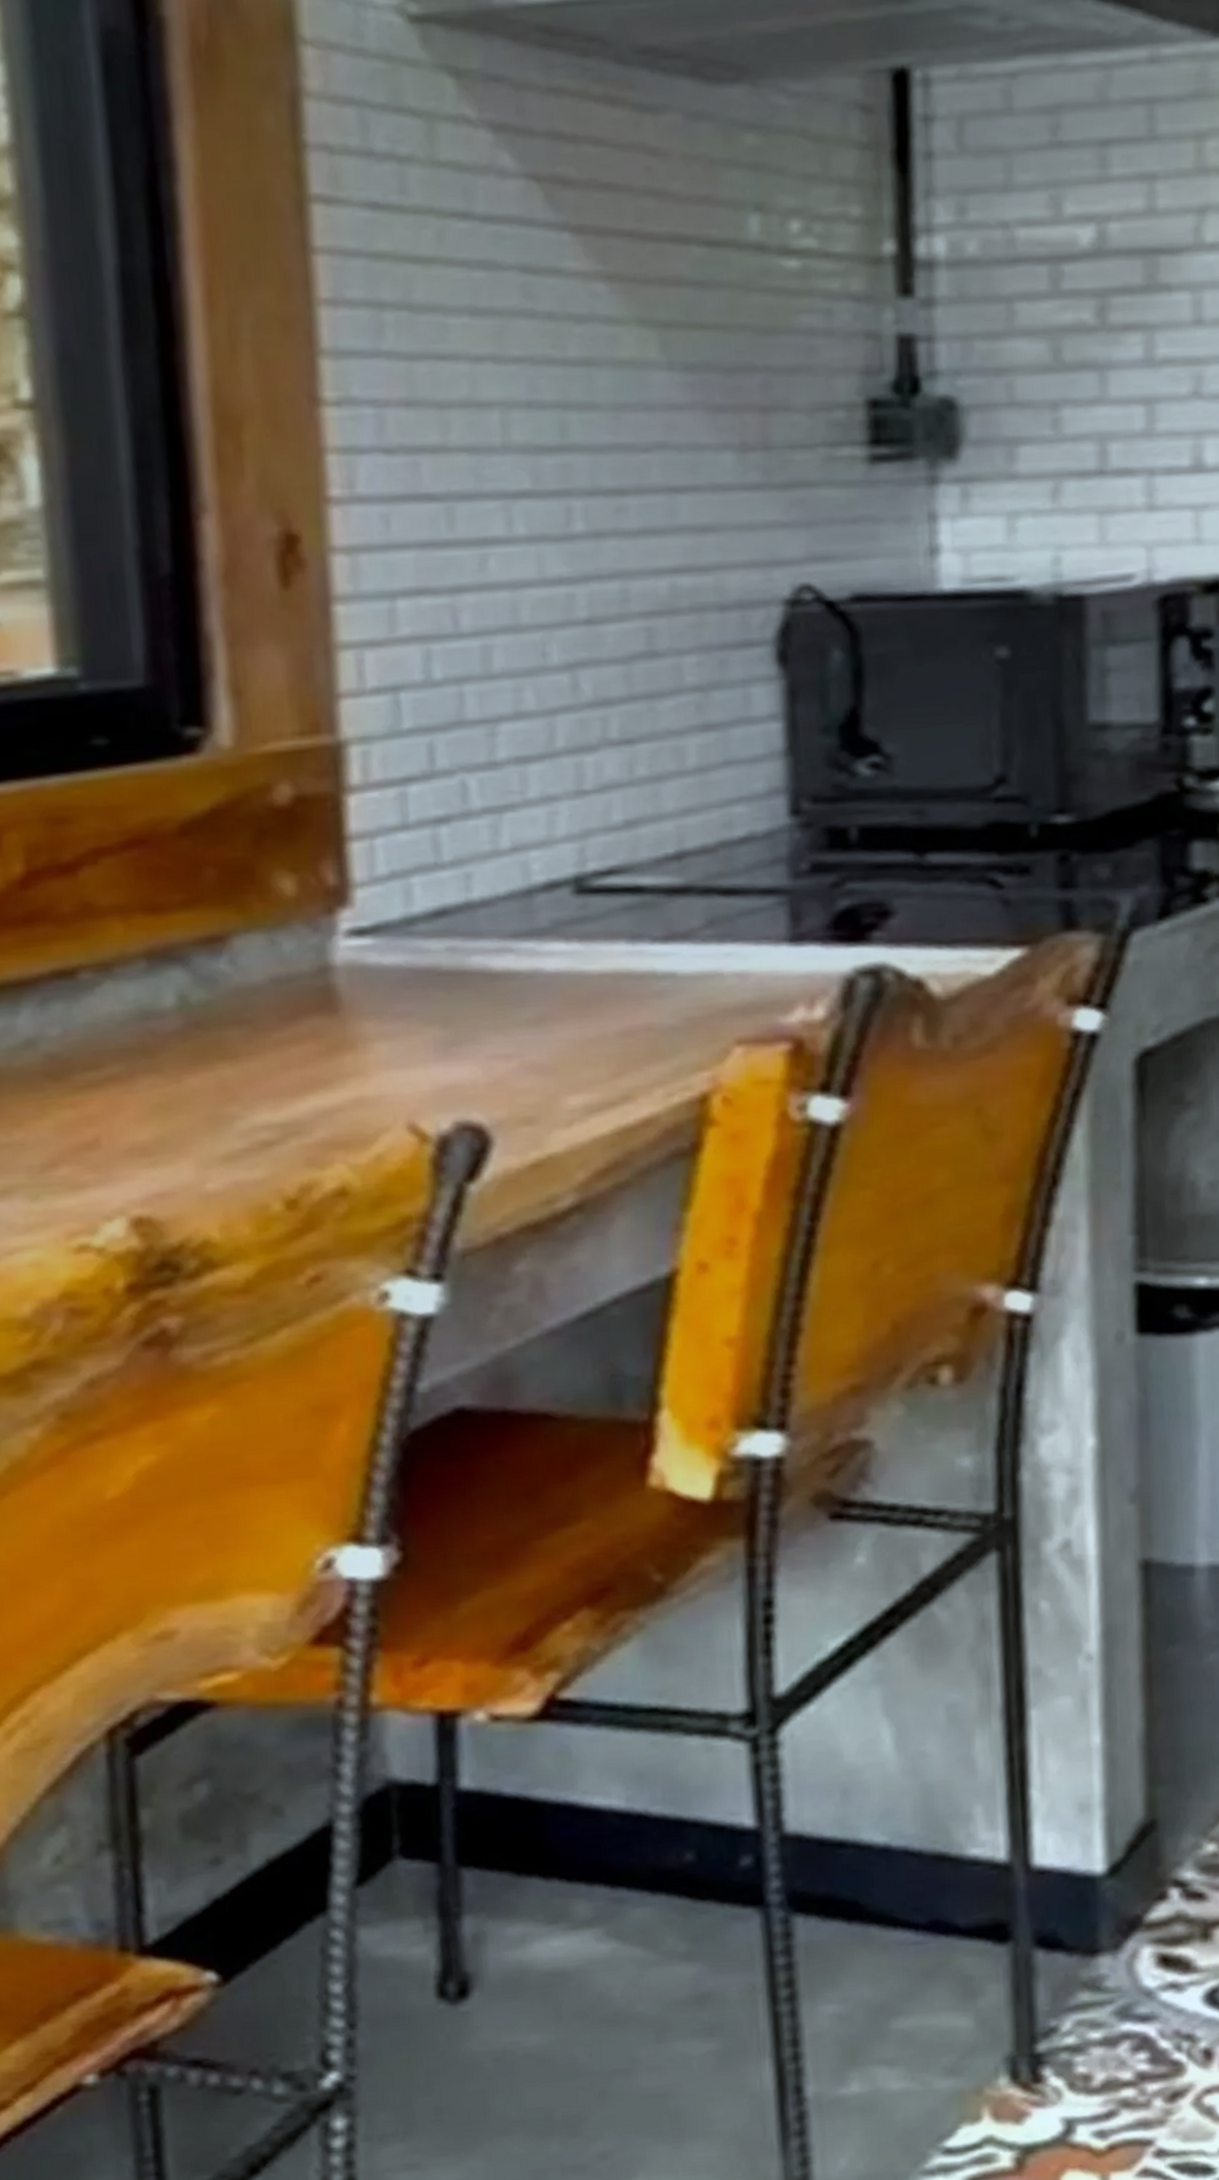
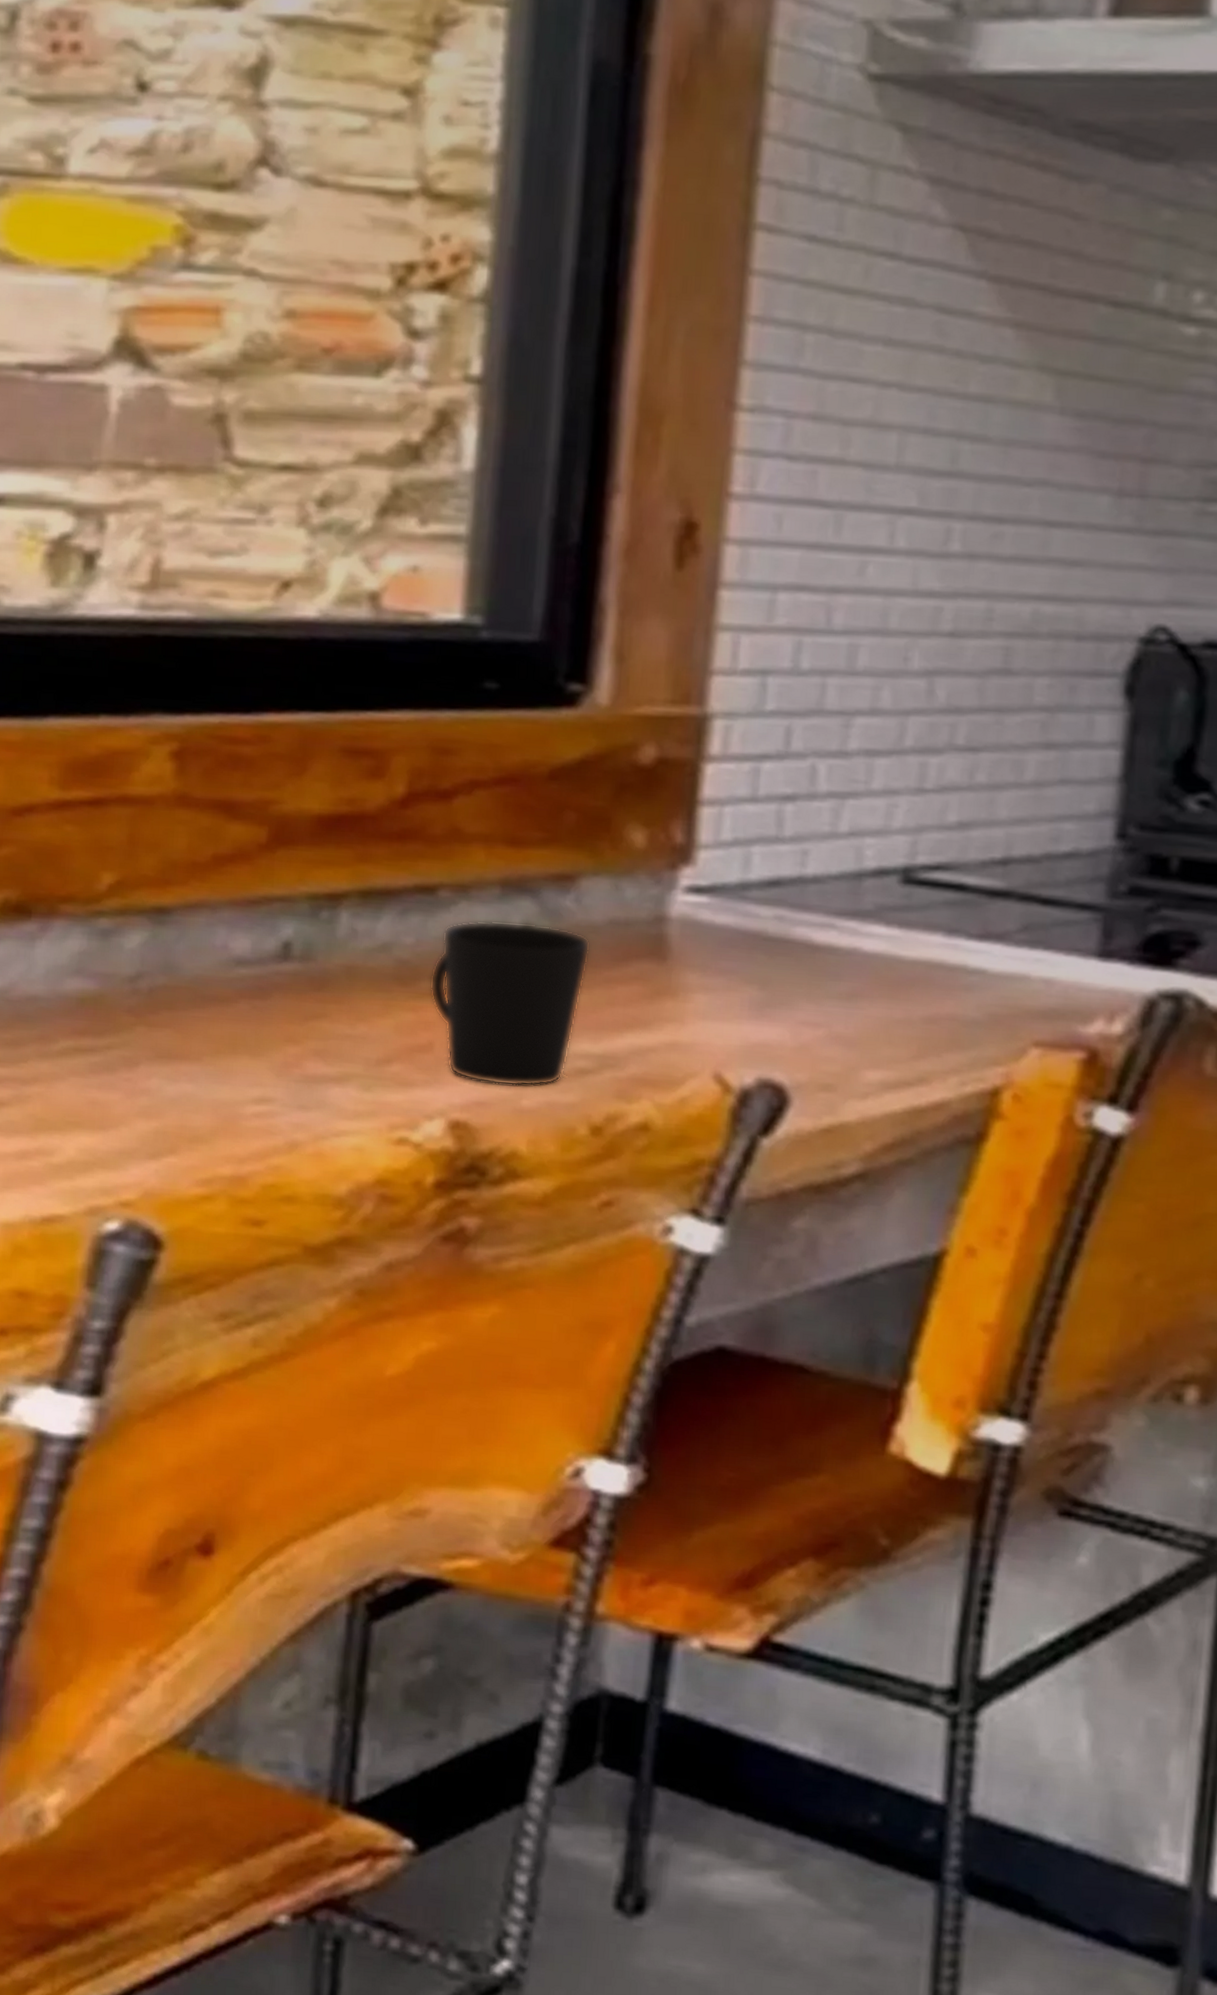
cup: none [84,993,255,1174] -> present [429,920,591,1087]

